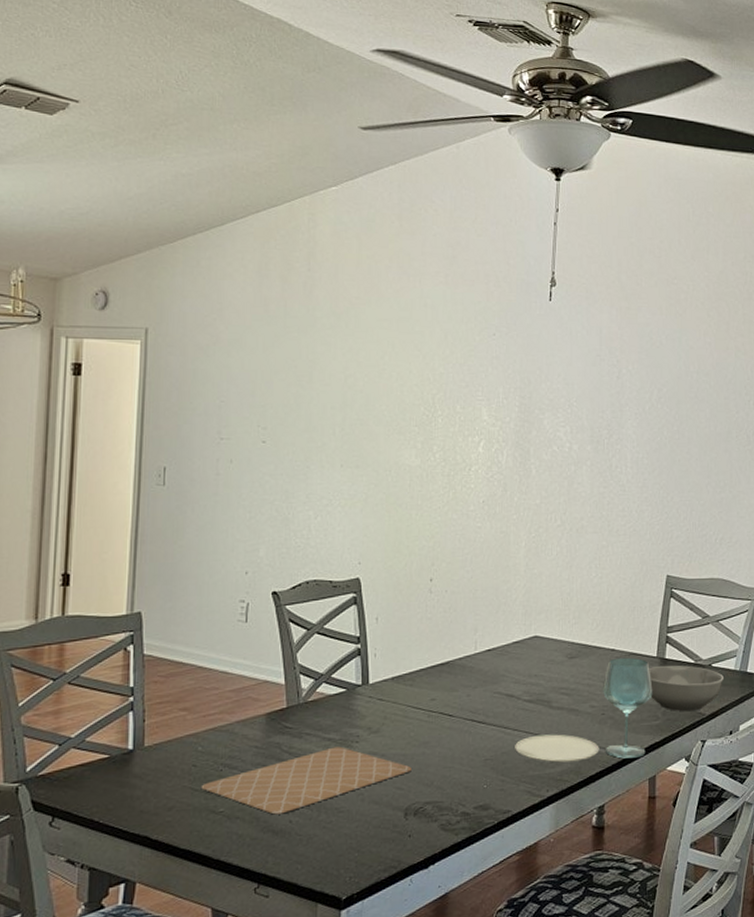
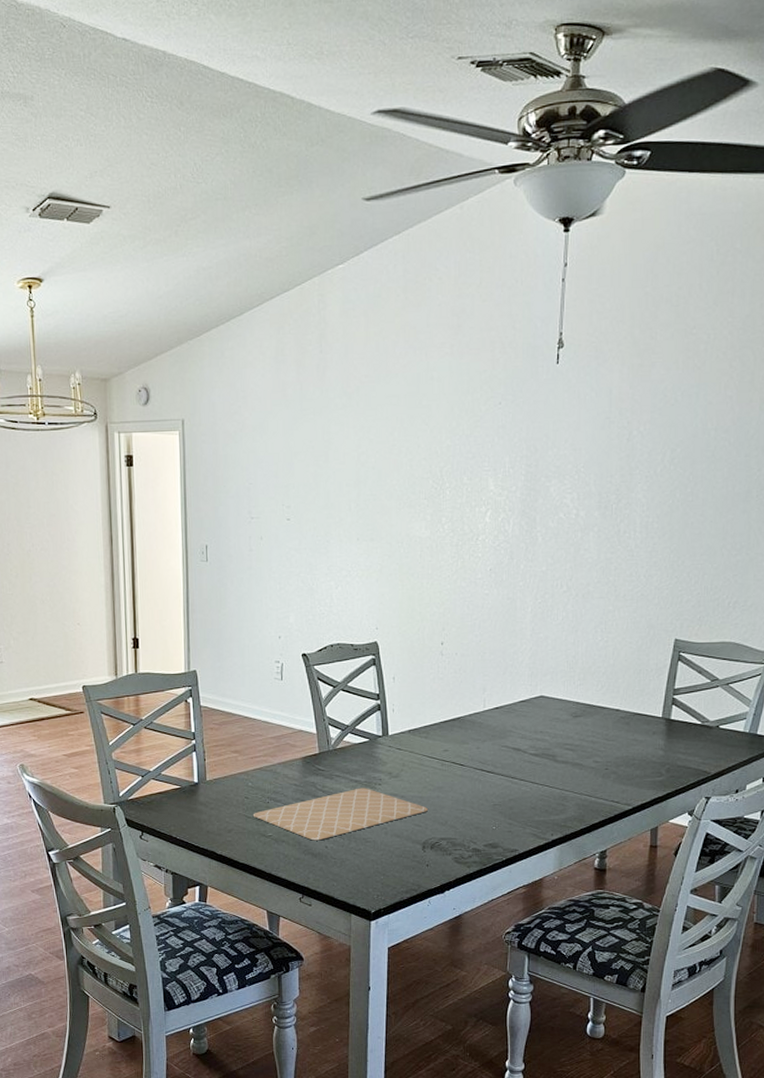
plate: present [515,734,599,763] -> none [521,785,602,811]
wine glass: present [602,657,653,759] -> none [606,717,657,810]
bowl: present [649,665,723,712] -> none [653,725,731,770]

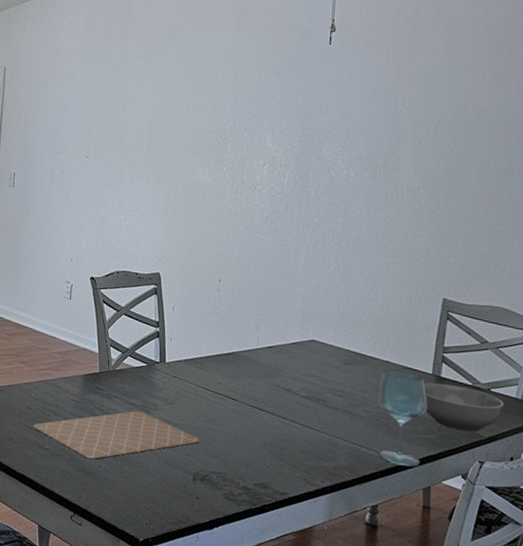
wine glass: none [606,717,657,810] -> present [376,369,428,467]
bowl: none [653,725,731,770] -> present [424,383,503,432]

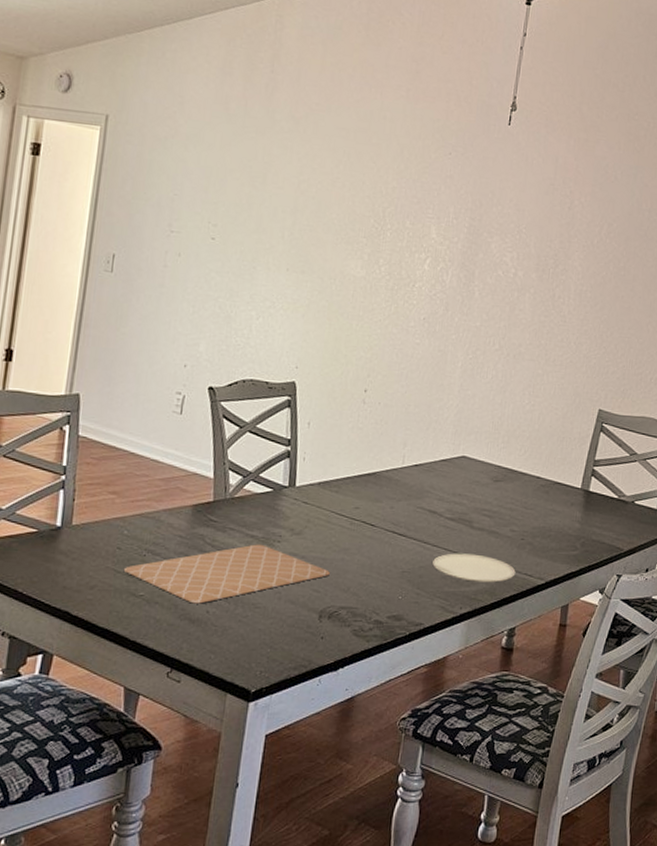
plate: none [292,429,373,460] -> present [432,553,516,583]
wine glass: present [376,369,428,467] -> none [522,485,574,585]
bowl: present [424,383,503,432] -> none [571,497,645,546]

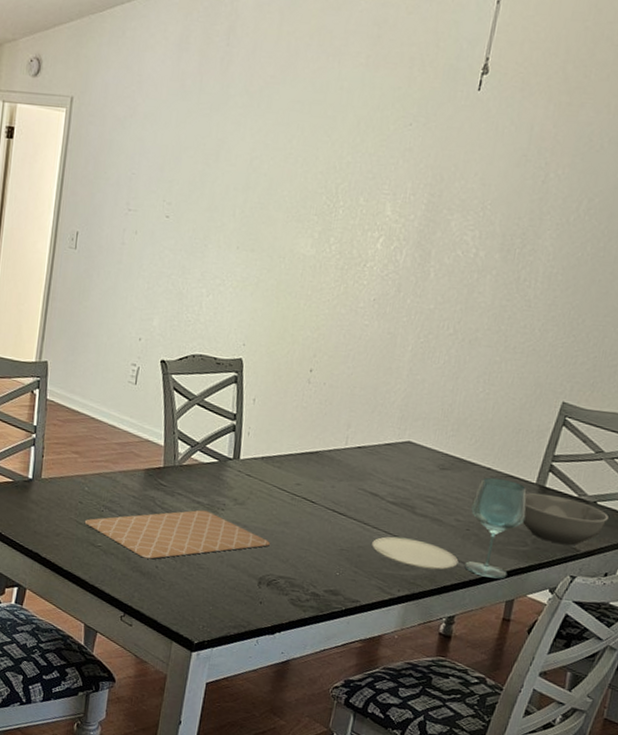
wine glass: none [522,485,574,585] -> present [465,477,527,579]
bowl: none [571,497,645,546] -> present [522,493,608,546]

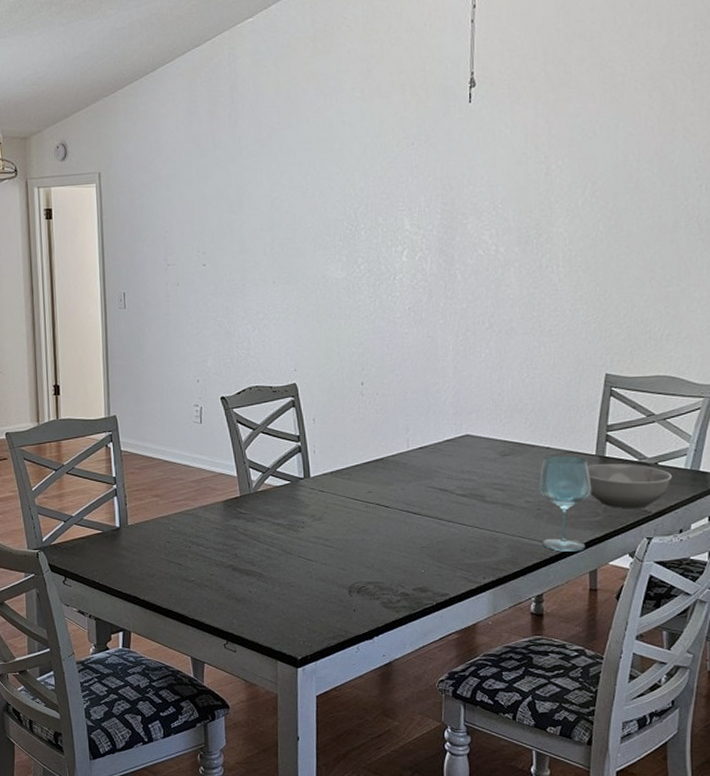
placemat: present [84,510,270,559] -> none [174,531,353,585]
plate: present [372,536,459,570] -> none [450,526,536,553]

